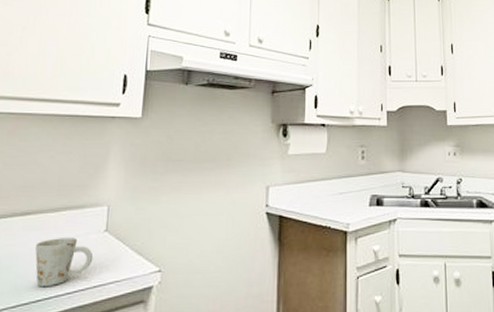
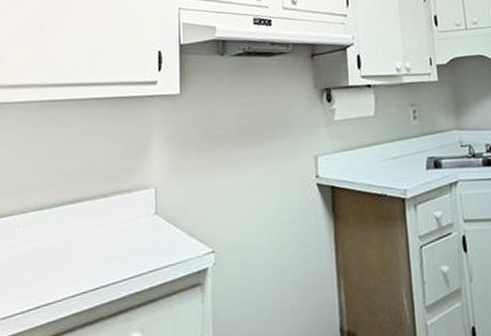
mug: present [35,238,94,288] -> none [89,222,146,275]

